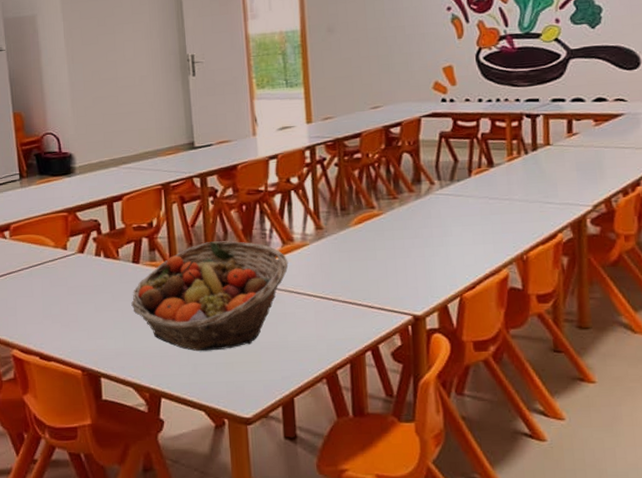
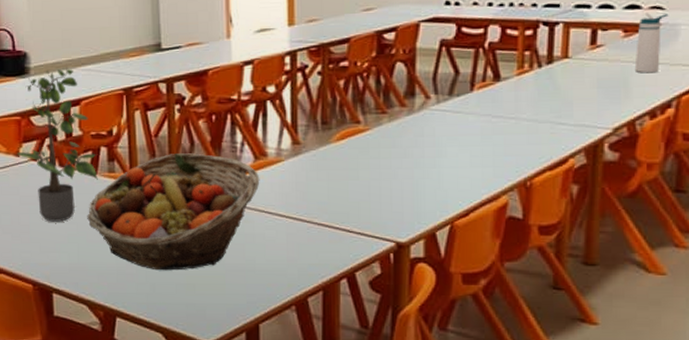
potted plant: none [64,166,140,310] -> present [17,67,98,222]
water bottle: none [606,104,631,157] -> present [634,12,669,73]

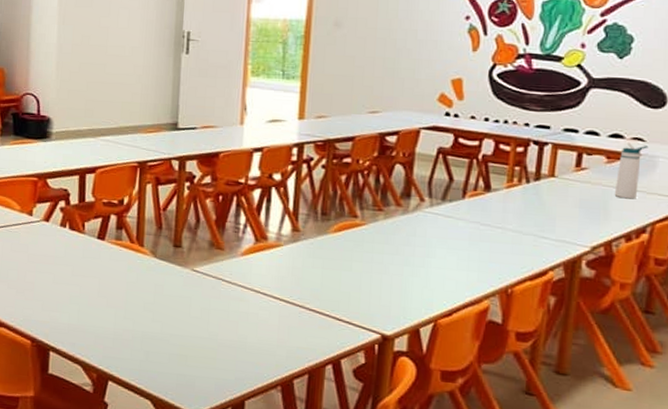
potted plant: present [17,67,98,222] -> none [30,135,107,283]
fruit basket: present [87,153,260,271] -> none [90,228,259,341]

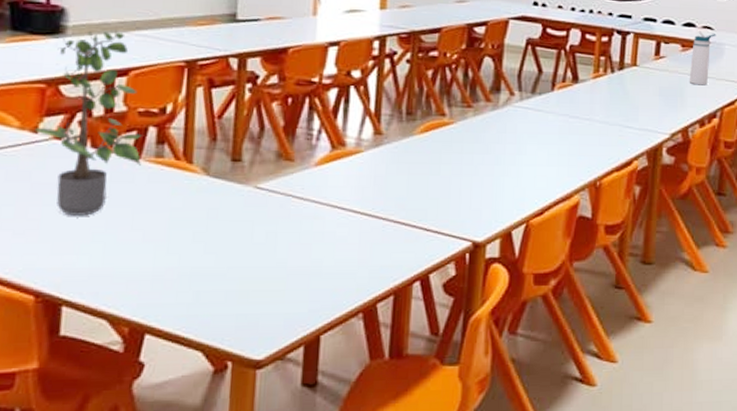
potted plant: none [30,135,107,283] -> present [34,29,143,216]

